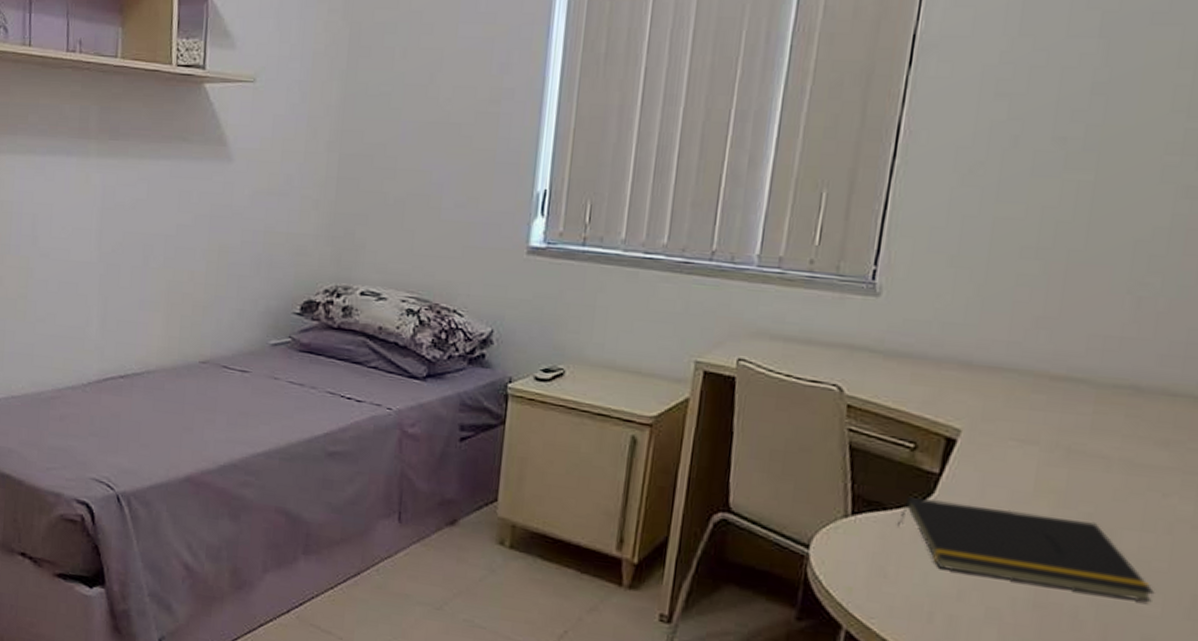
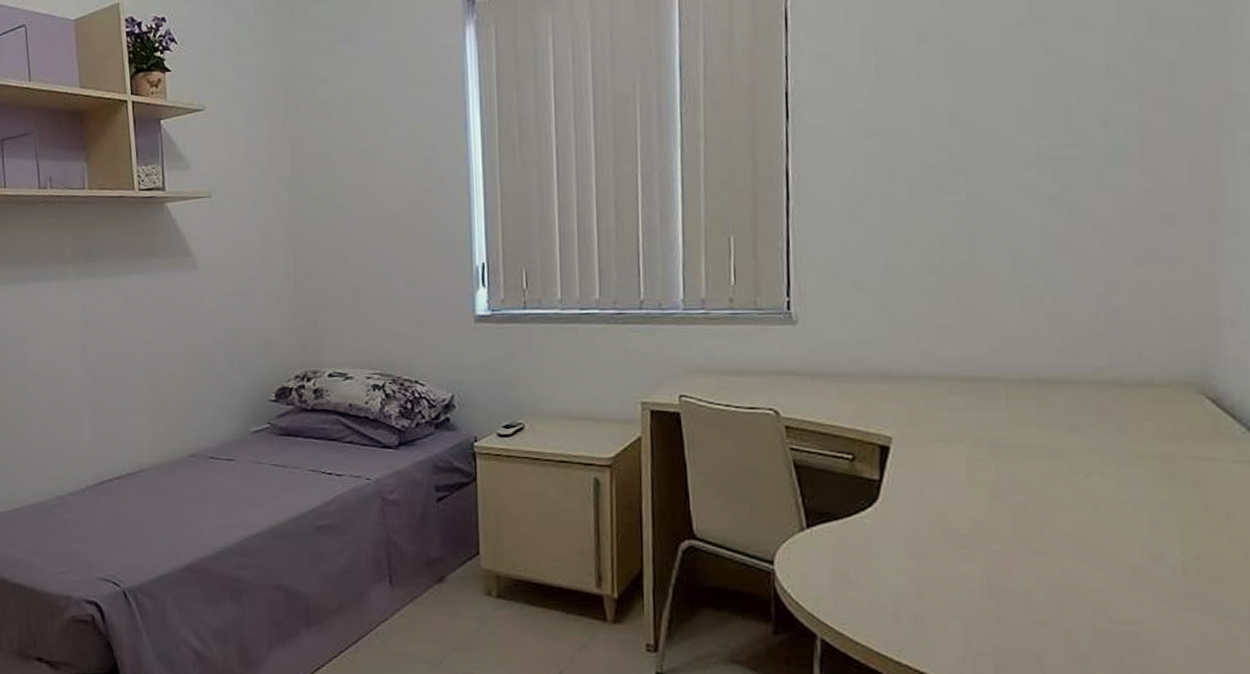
notepad: present [898,497,1155,602] -> none [851,504,1097,579]

